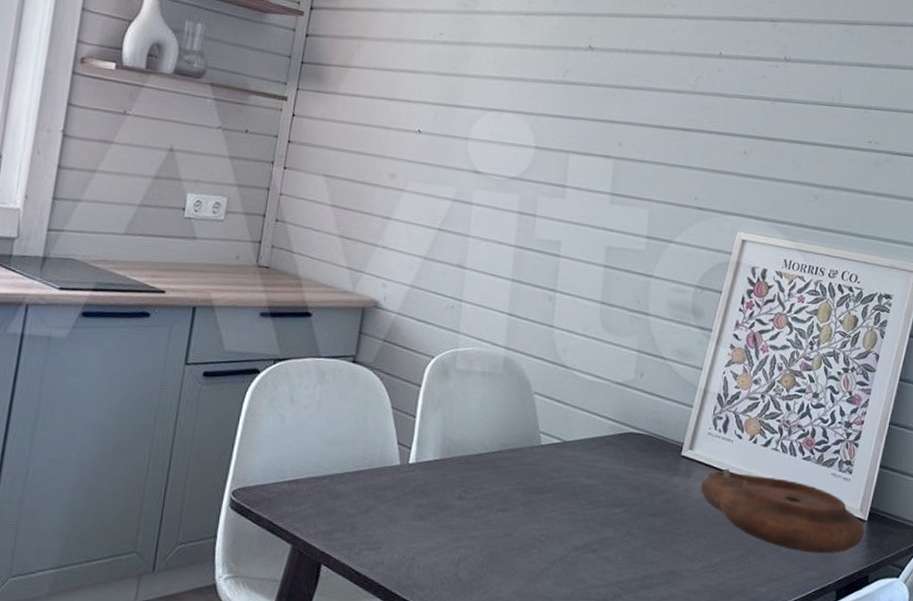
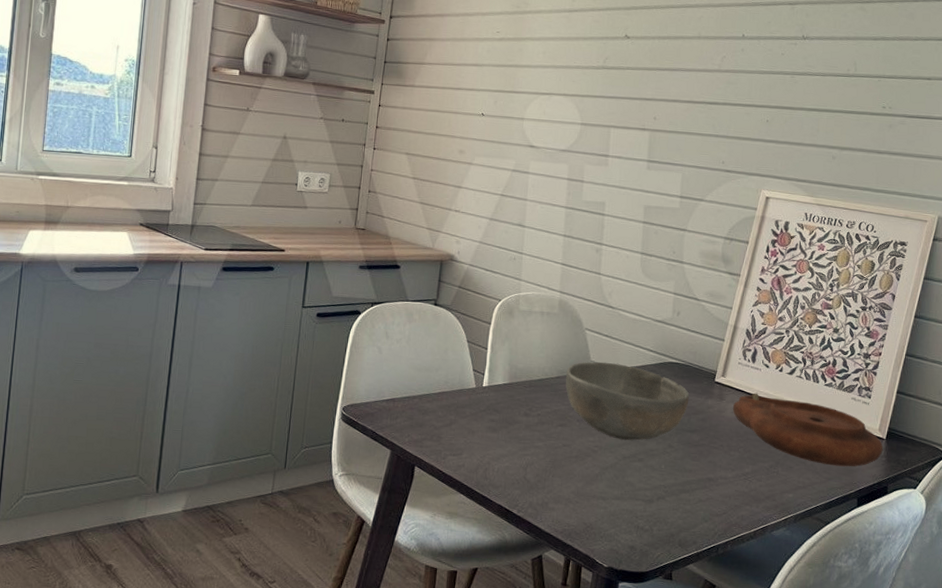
bowl: none [508,432,652,528] -> present [565,361,690,441]

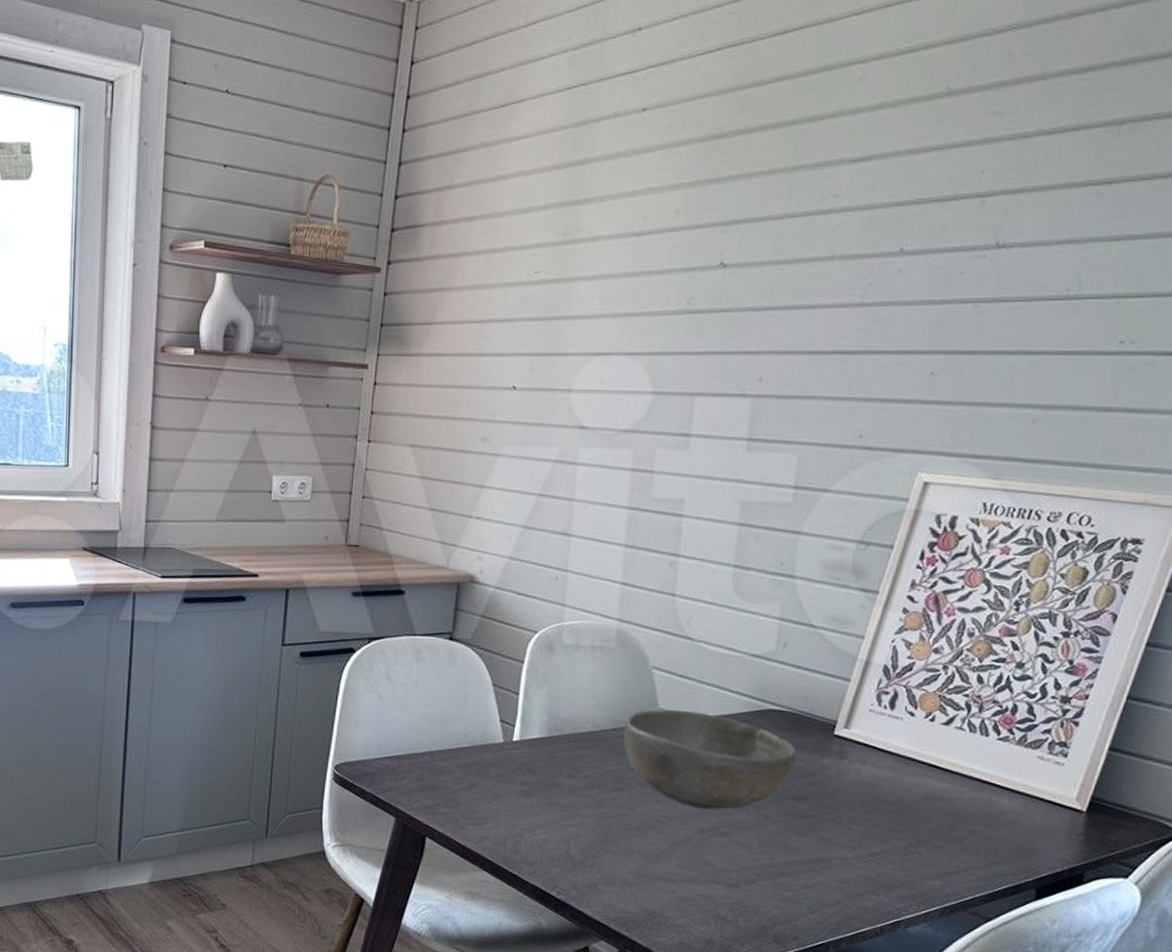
plate: present [732,393,883,467] -> none [857,749,1081,848]

